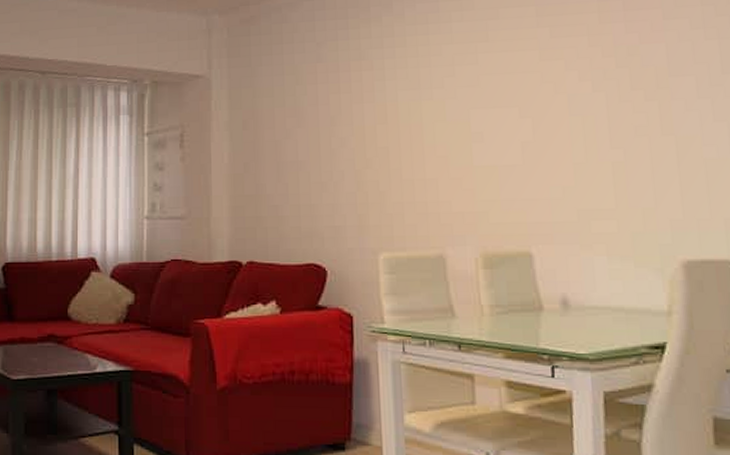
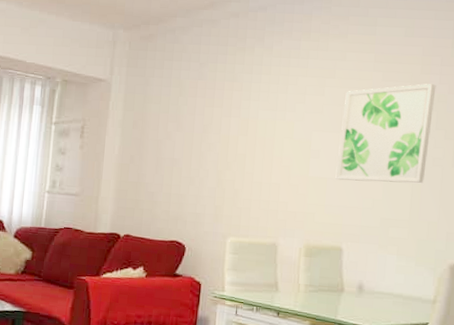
wall art: none [505,33,627,166] -> present [335,83,436,183]

